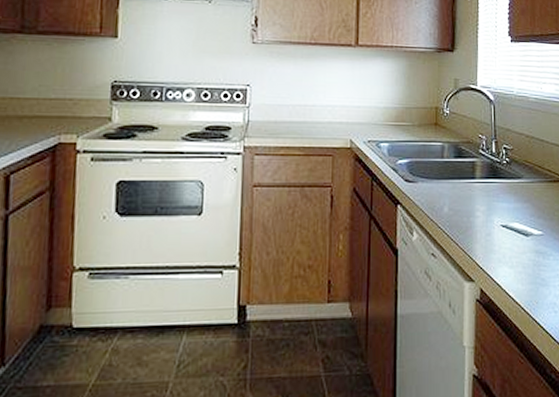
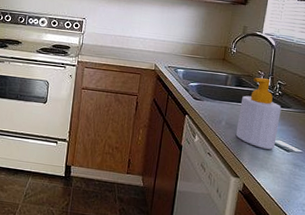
soap bottle: none [462,142,512,237] -> present [235,77,282,150]

